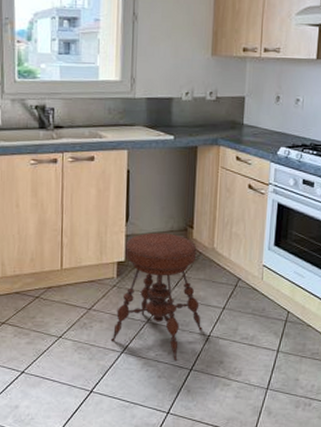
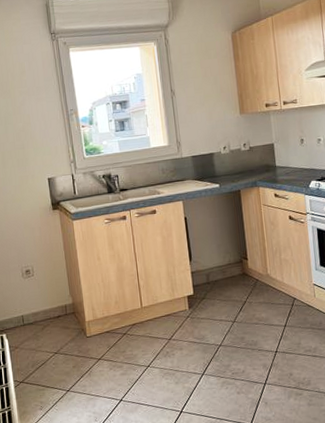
stool: present [110,232,202,361] -> none [191,266,269,378]

